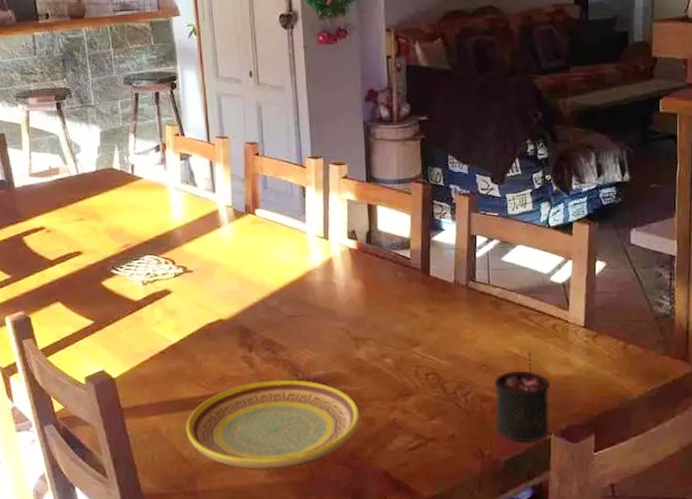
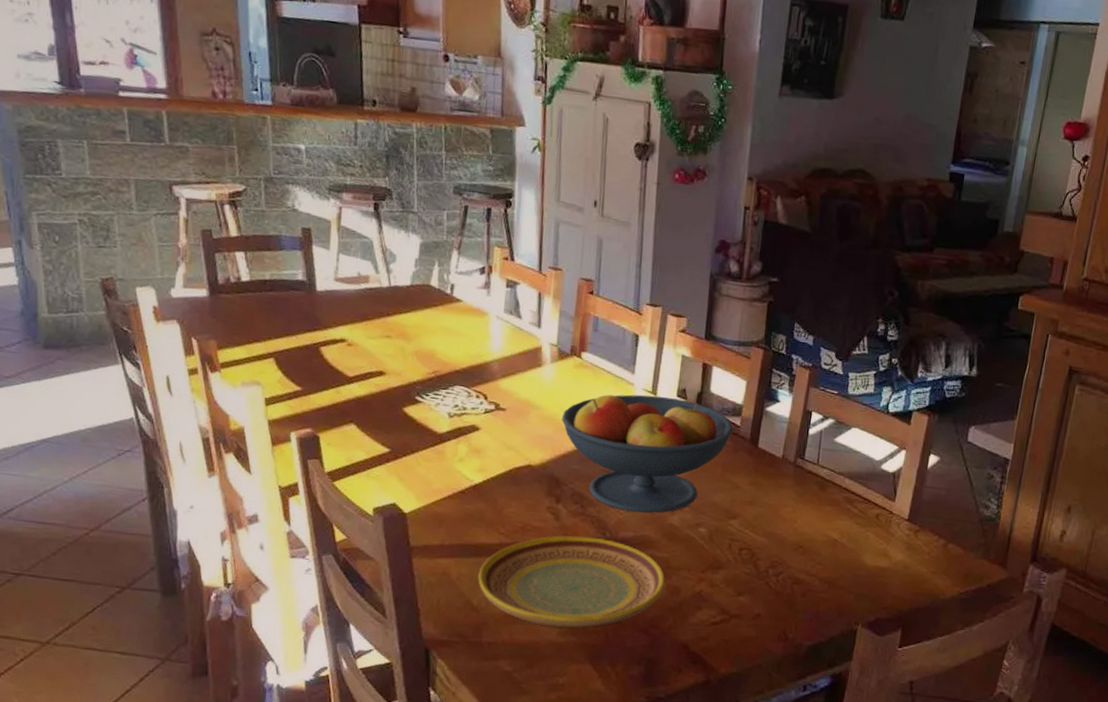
fruit bowl: none [244,240,404,352] -> present [561,394,733,513]
candle: present [493,352,550,442] -> none [803,539,865,630]

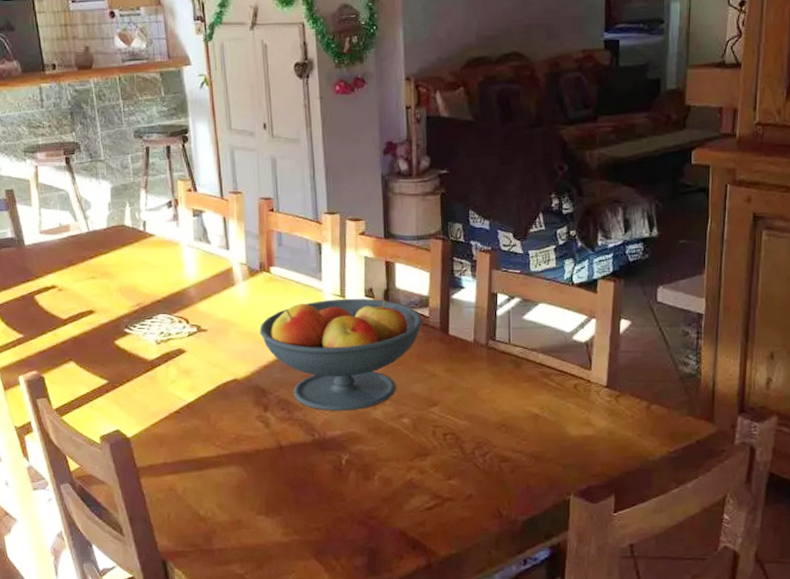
plate: present [478,535,665,629] -> none [201,439,376,530]

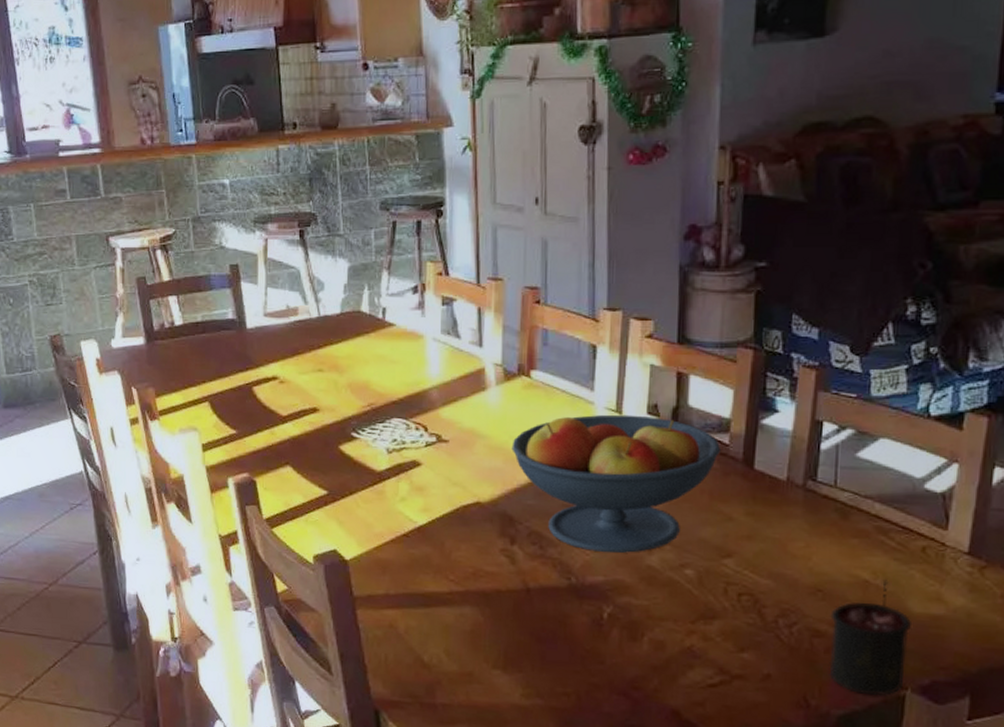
candle: none [512,412,570,502] -> present [829,580,911,696]

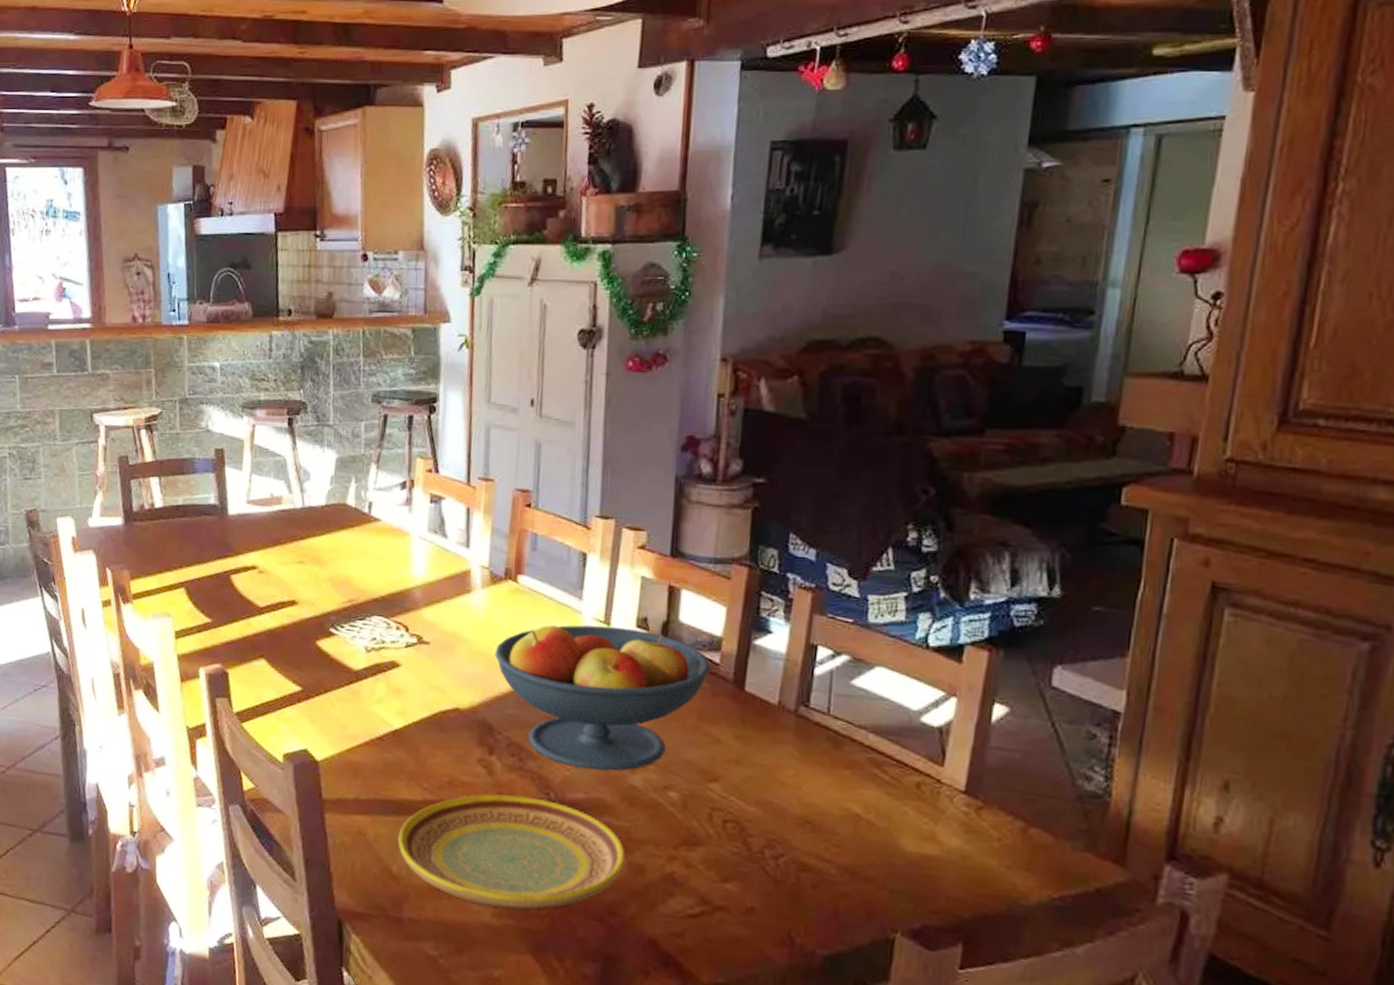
plate: none [428,581,646,691] -> present [398,794,626,911]
candle: present [829,580,911,696] -> none [815,815,903,938]

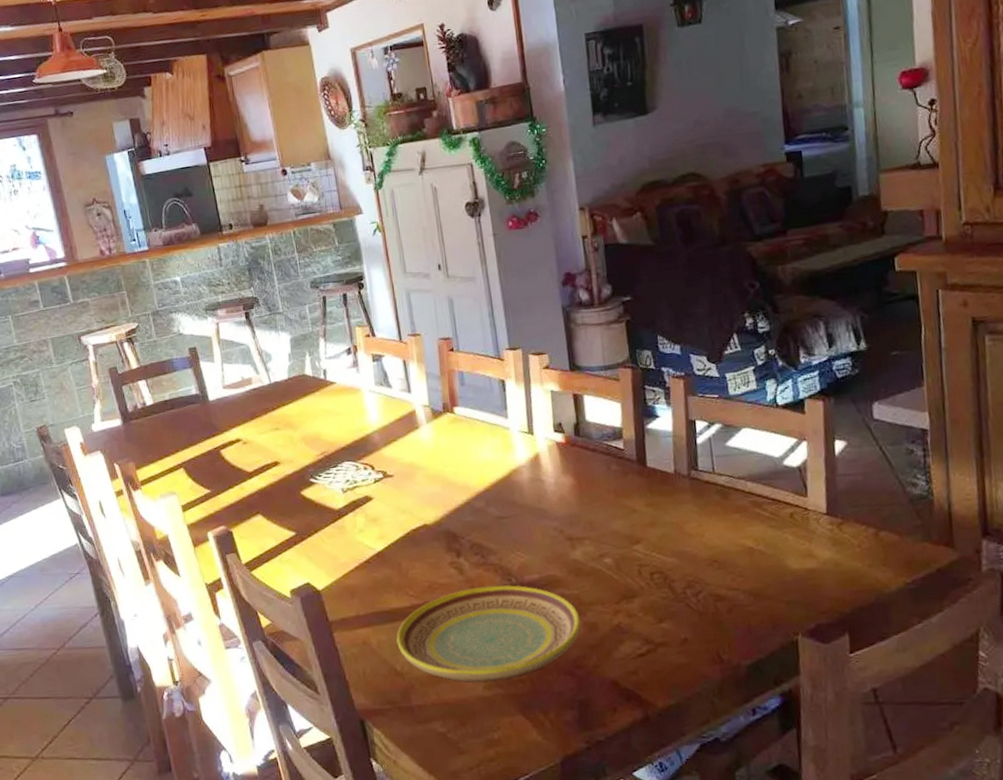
fruit bowl: present [494,625,711,771] -> none [446,433,618,554]

